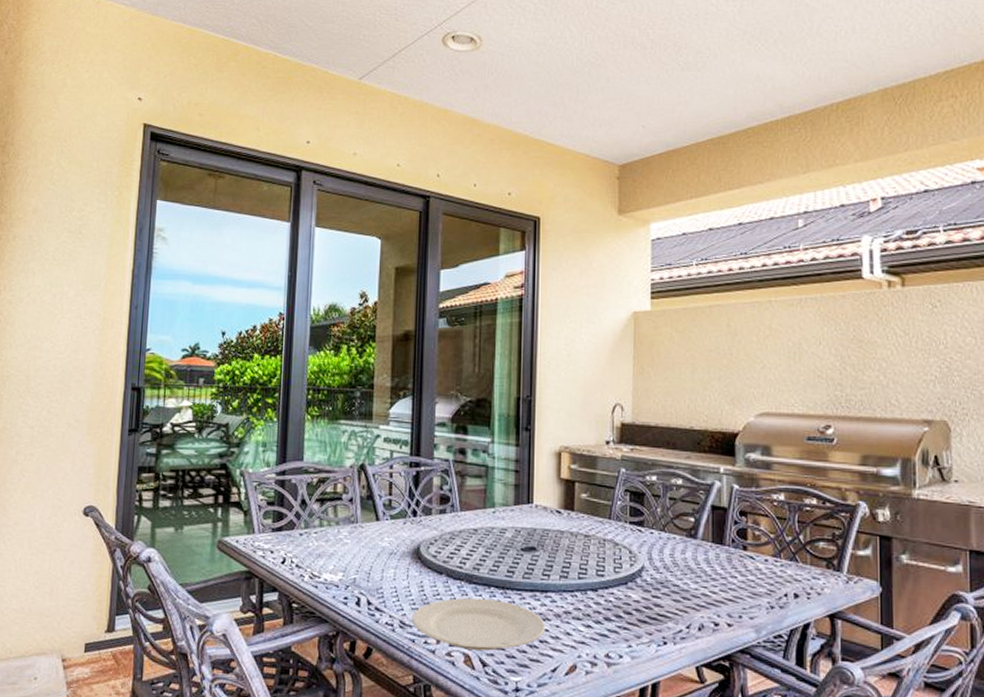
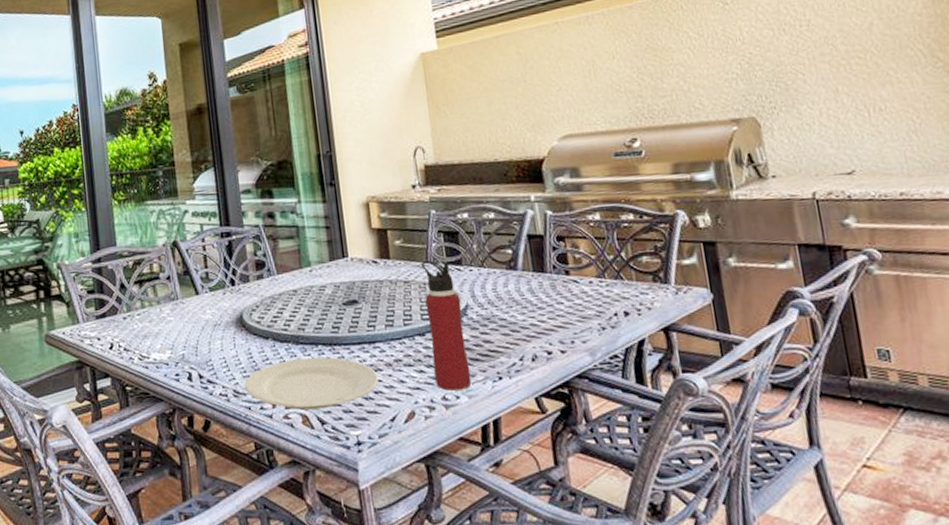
water bottle: none [602,517,637,650] -> present [421,260,472,391]

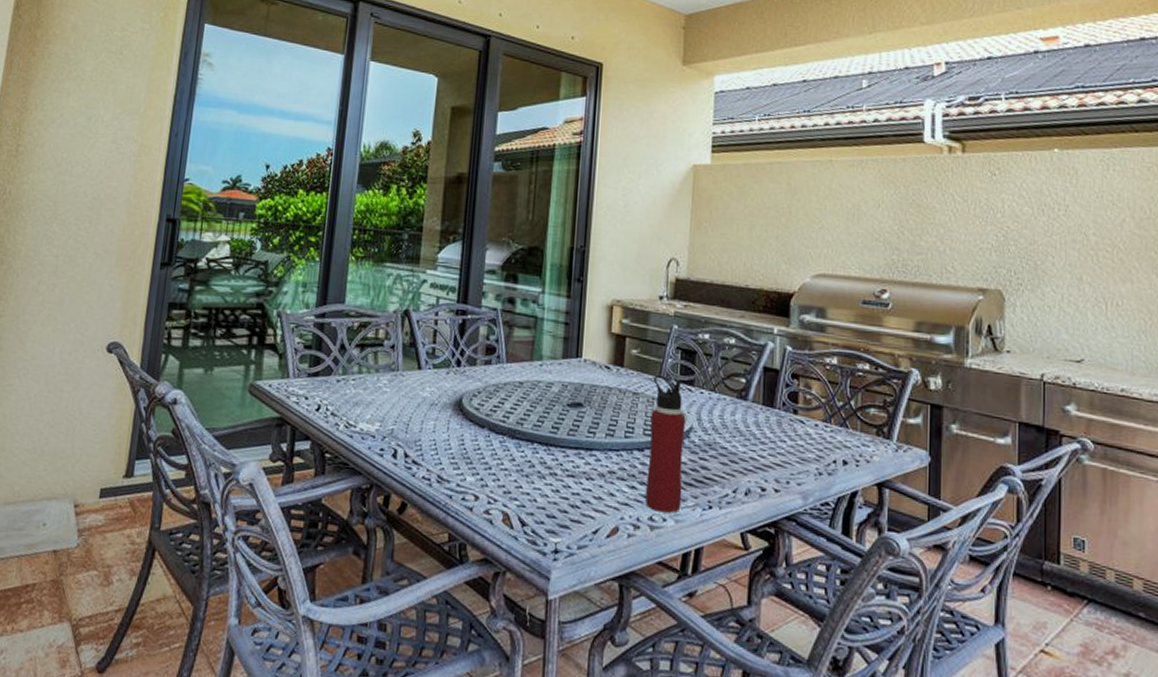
plate: present [245,357,379,410] -> none [450,453,589,510]

